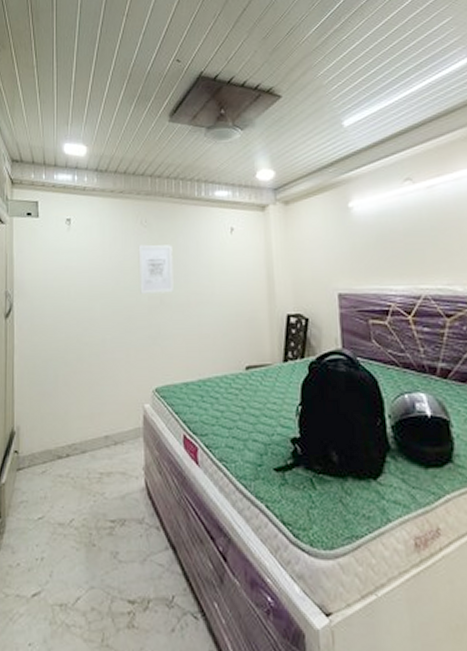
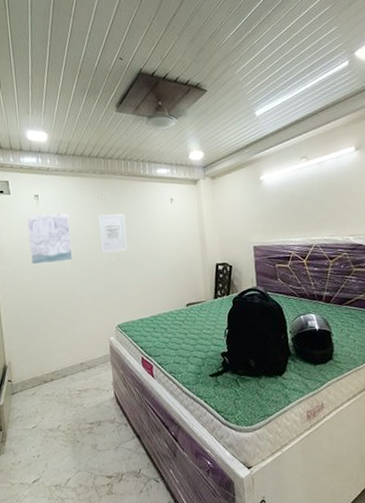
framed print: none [55,241,106,304] -> present [27,212,73,265]

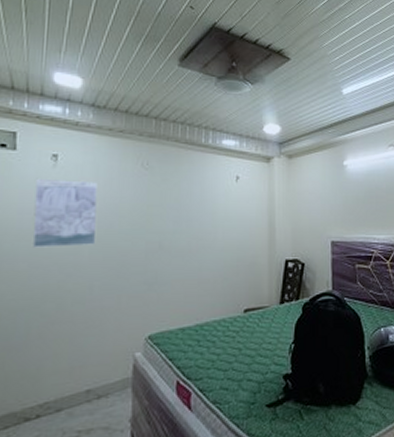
wall art: present [97,213,128,253] -> none [136,187,175,238]

